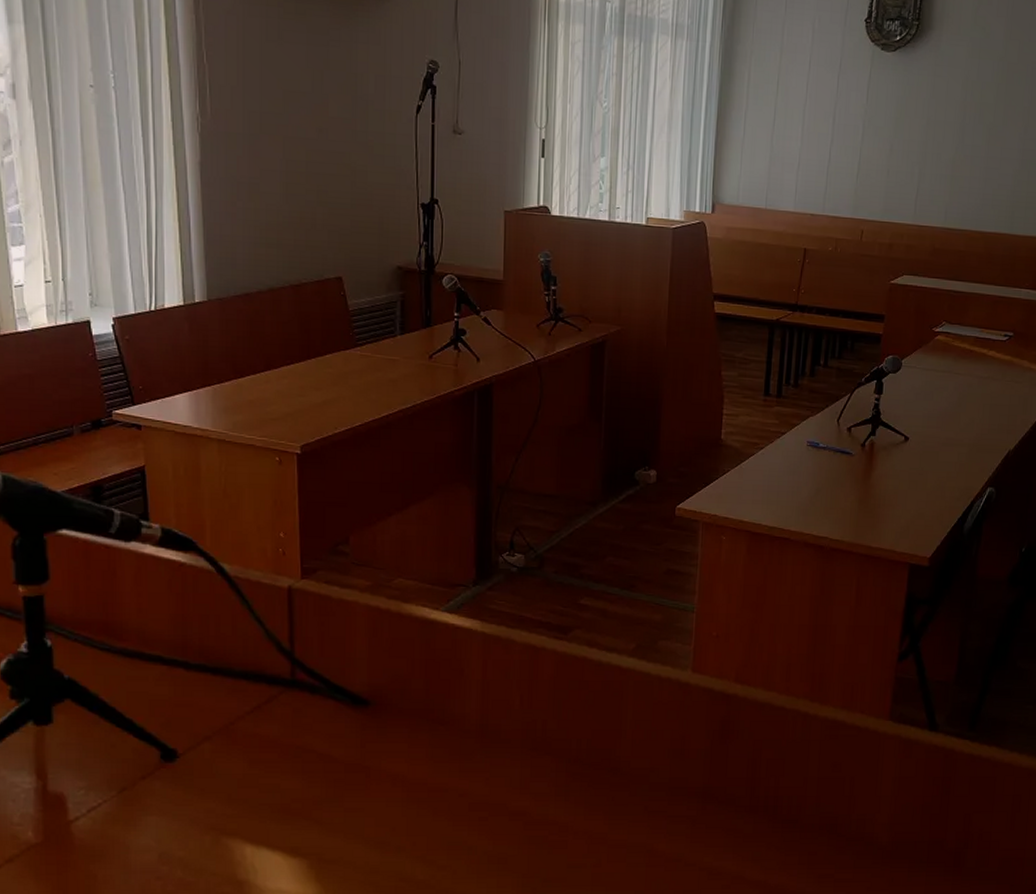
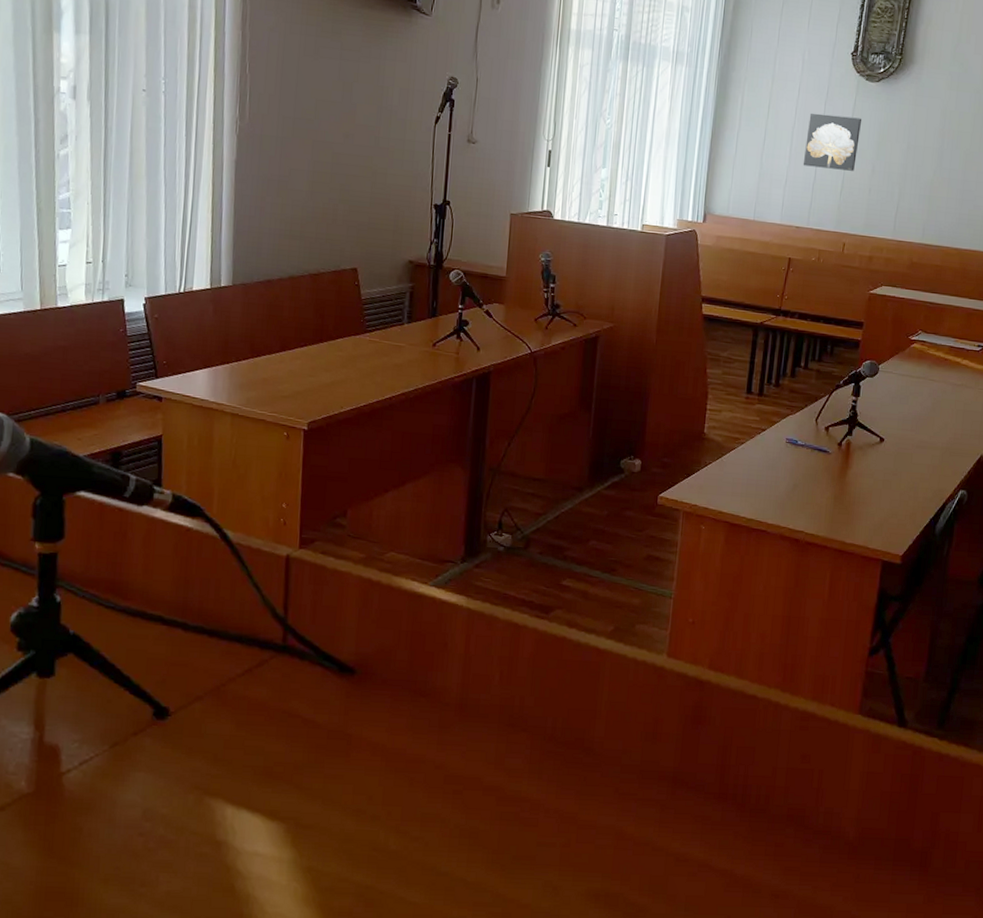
wall art: none [816,88,878,151] -> present [803,113,862,171]

